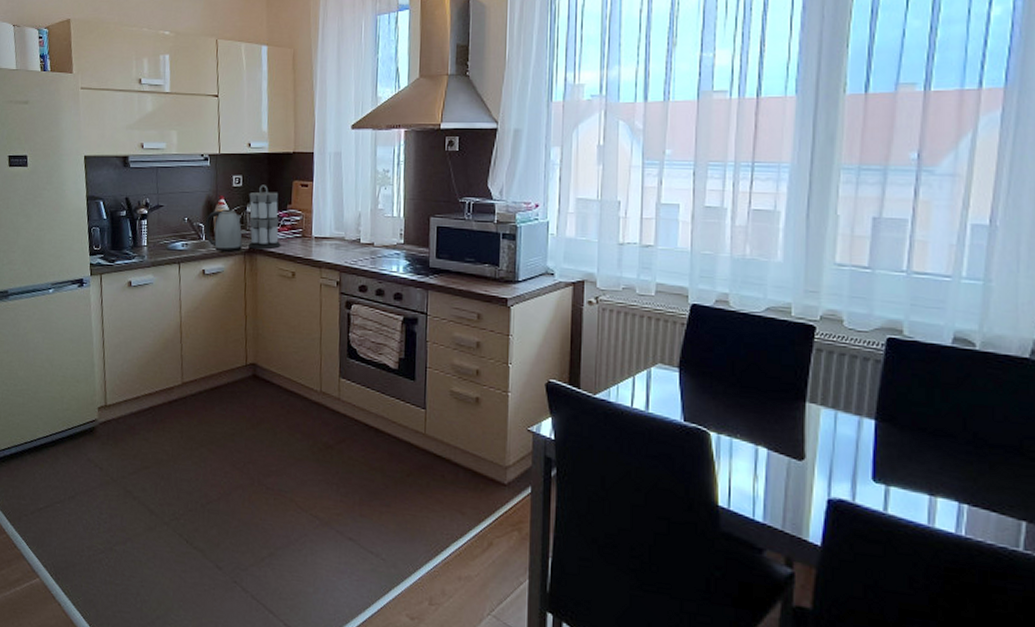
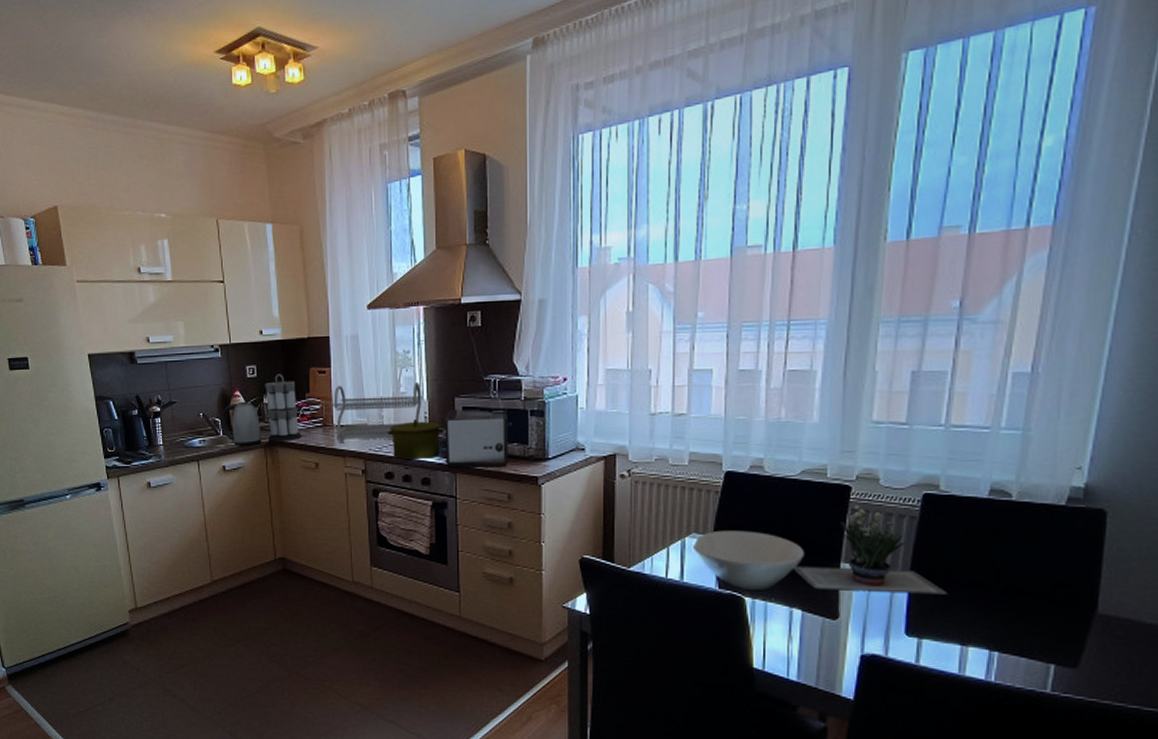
dish rack: none [312,199,399,255] -> present [332,381,422,444]
cooking pot: none [363,236,419,275] -> present [387,419,445,460]
toaster: none [418,229,484,287] -> present [444,407,512,469]
bowl: none [658,362,769,426] -> present [692,530,804,590]
potted flower: none [759,344,916,442] -> present [793,504,949,595]

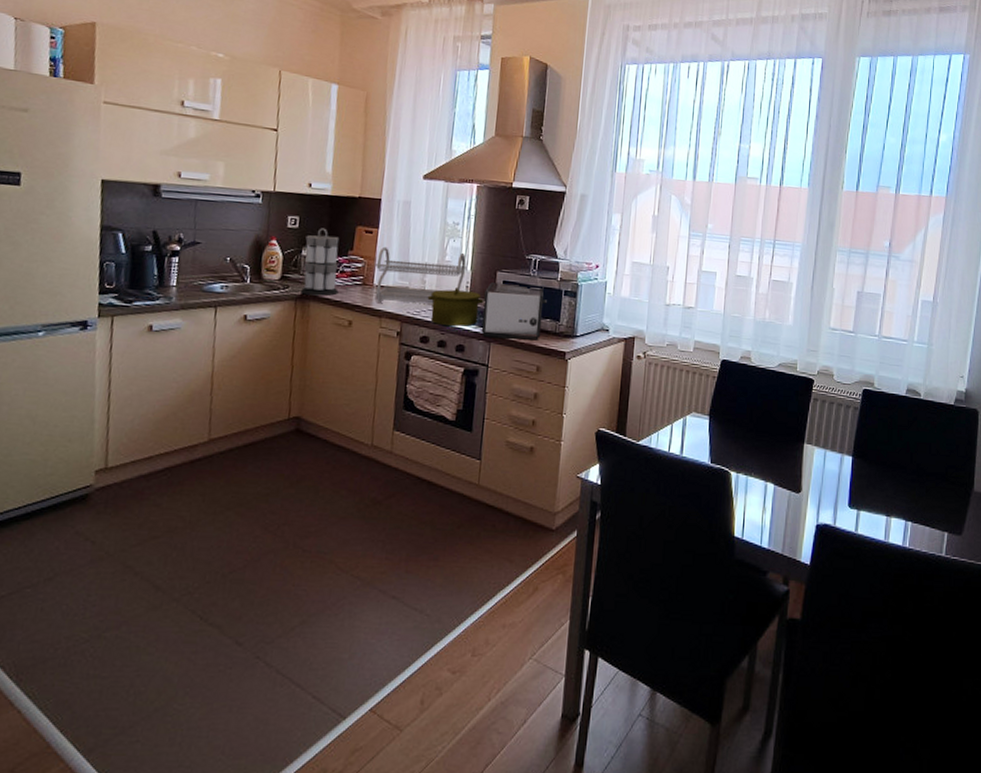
kettle: present [222,401,262,446] -> none [250,251,295,297]
bowl: present [692,530,804,590] -> none [692,411,778,466]
potted flower: present [793,504,949,595] -> none [769,395,879,473]

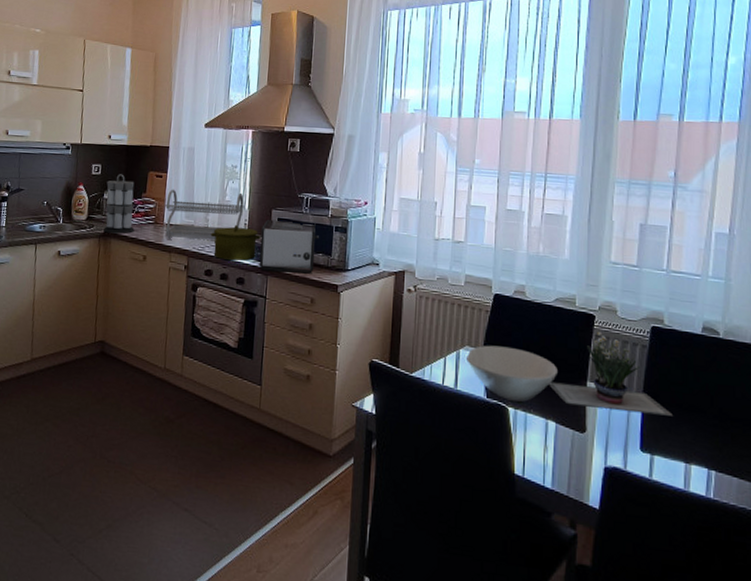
bowl: none [692,411,778,466] -> present [465,345,557,402]
potted flower: none [769,395,879,473] -> present [549,331,674,416]

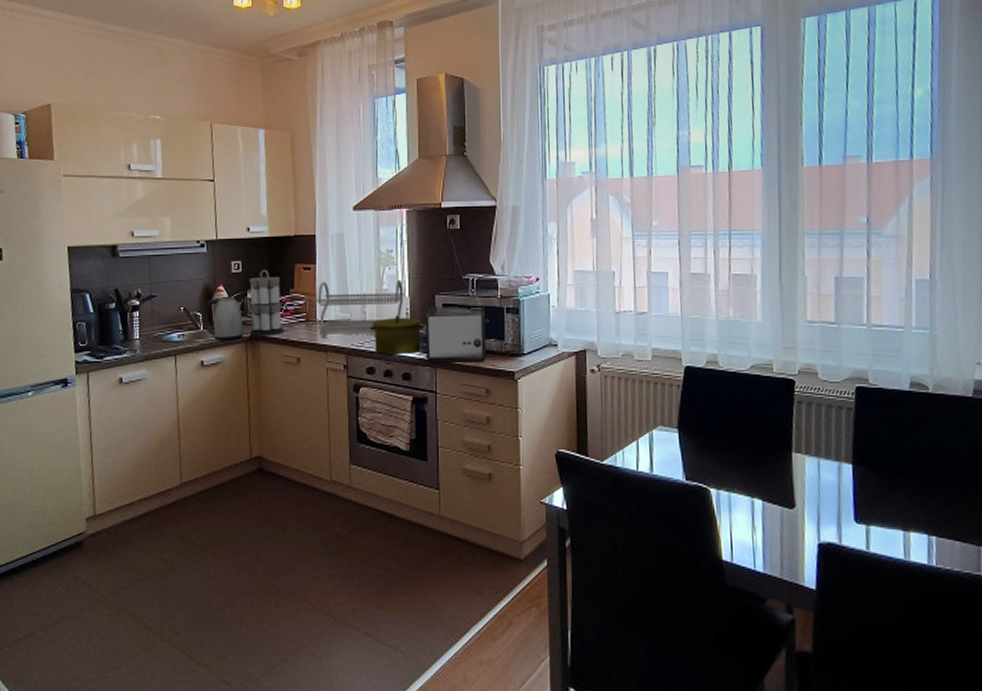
kettle: none [63,195,99,235] -> present [203,296,243,341]
bowl: present [465,345,557,402] -> none [659,423,760,481]
potted flower: present [549,331,674,416] -> none [751,397,888,482]

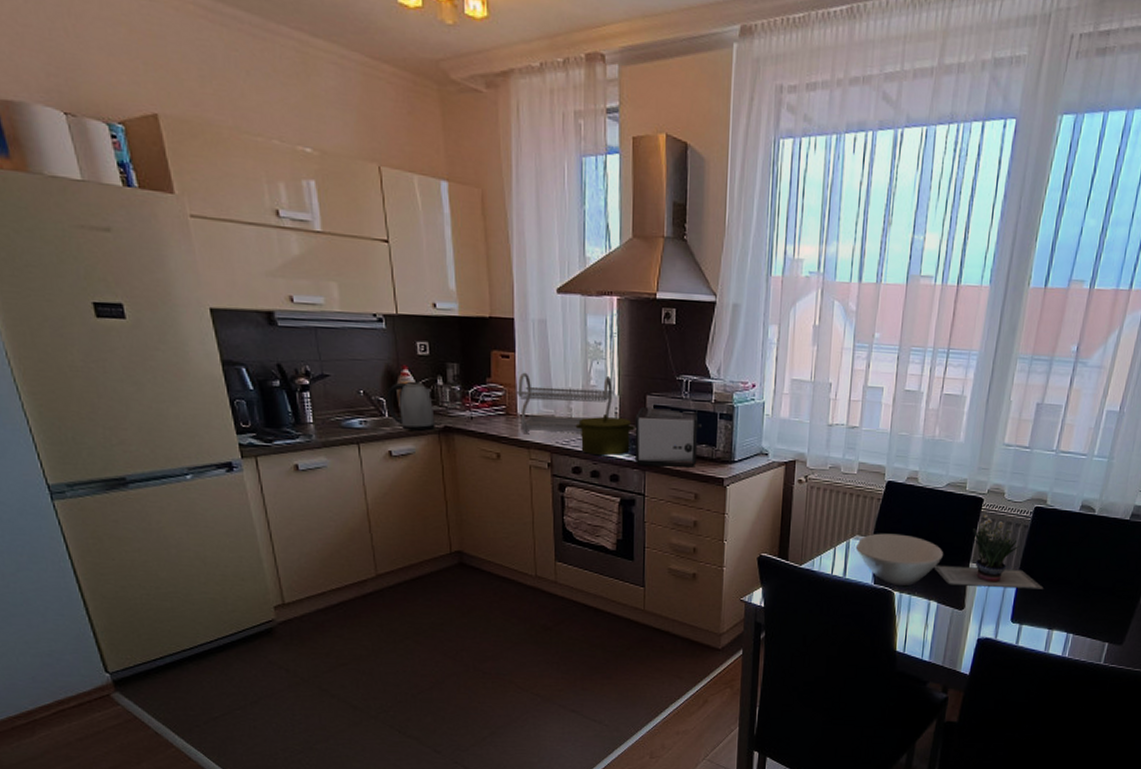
spice rack: present [249,269,284,336] -> none [439,354,482,429]
bowl: none [659,423,760,481] -> present [855,533,943,585]
potted flower: none [751,397,888,482] -> present [934,514,1044,589]

